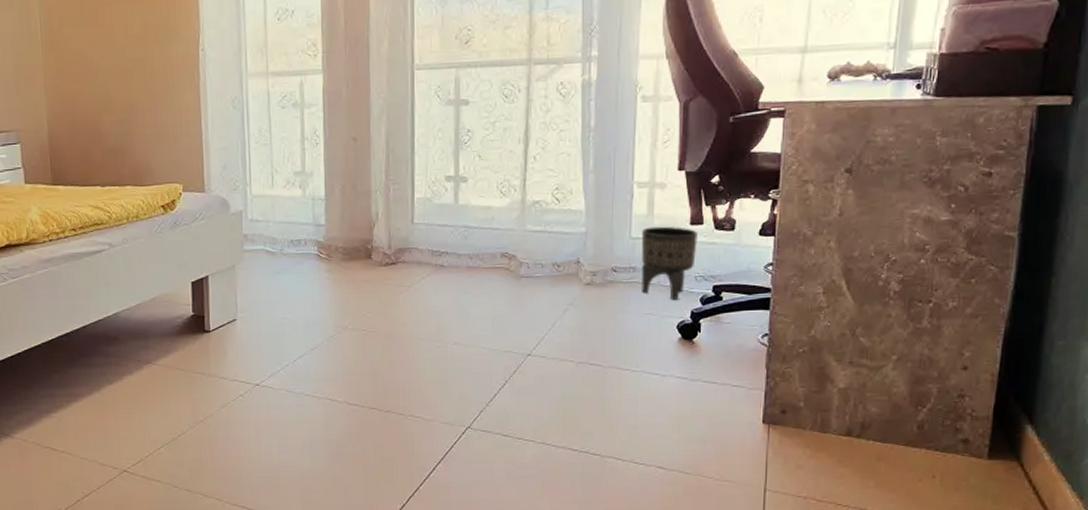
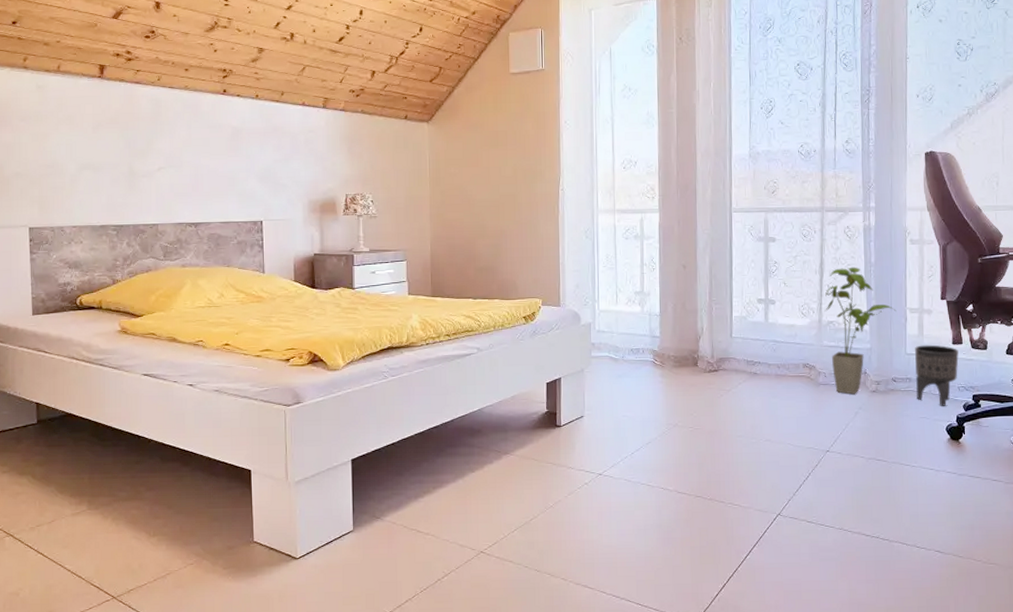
house plant: none [530,133,621,288] -> present [825,267,897,395]

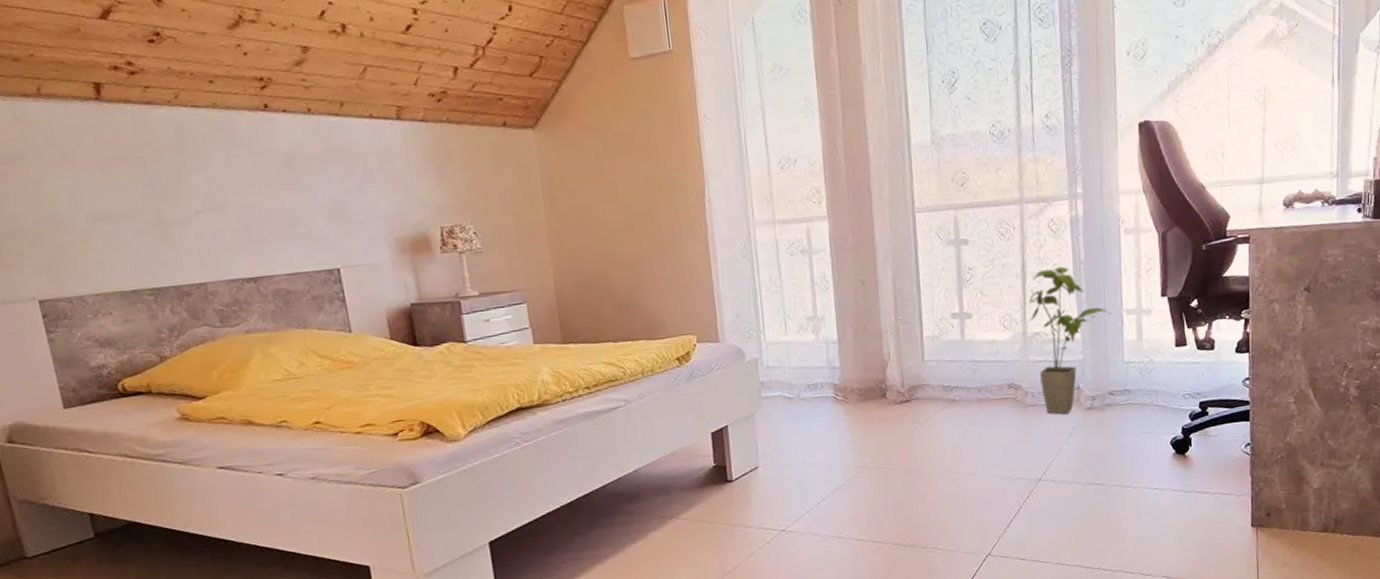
planter: present [915,345,959,406] -> none [1133,349,1183,418]

